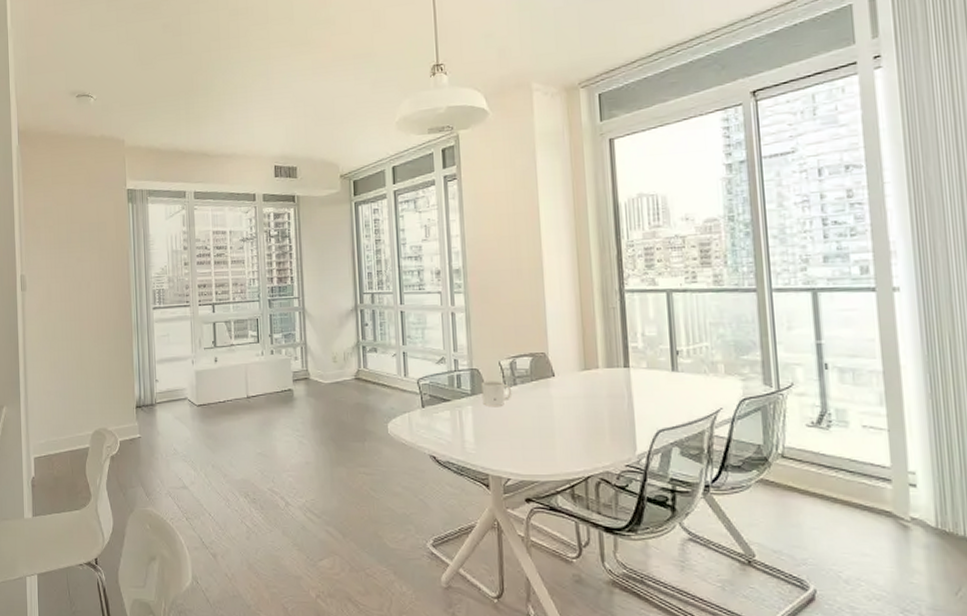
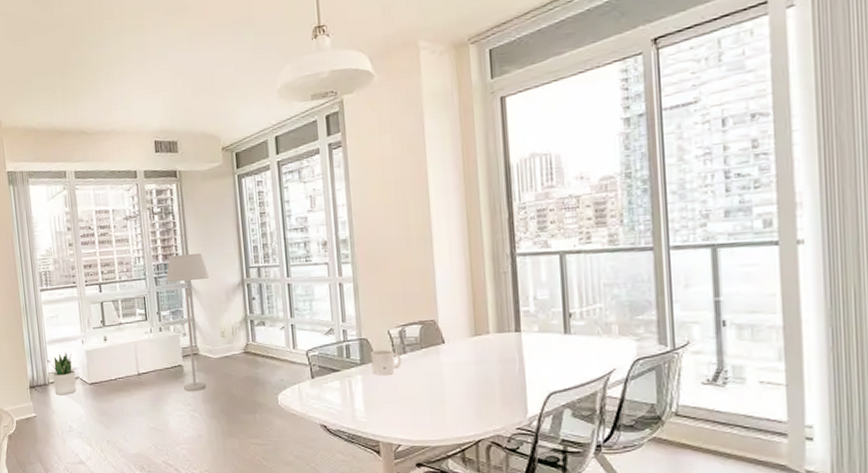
planter: none [160,372,184,416] -> present [52,352,77,395]
floor lamp: none [280,277,323,418] -> present [166,252,209,392]

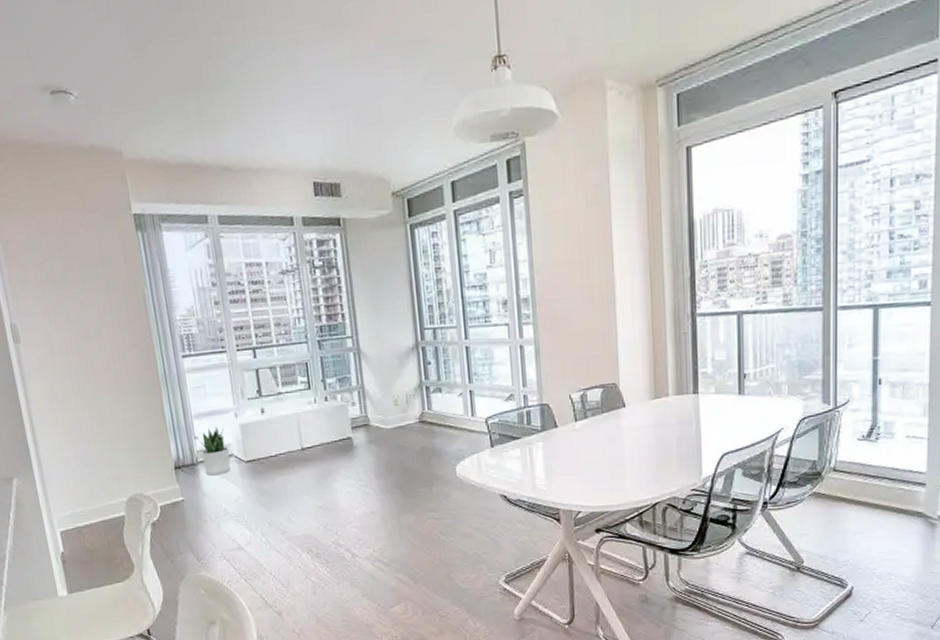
floor lamp: present [166,252,209,392] -> none [331,312,379,467]
mug: present [370,349,402,376] -> none [551,414,583,443]

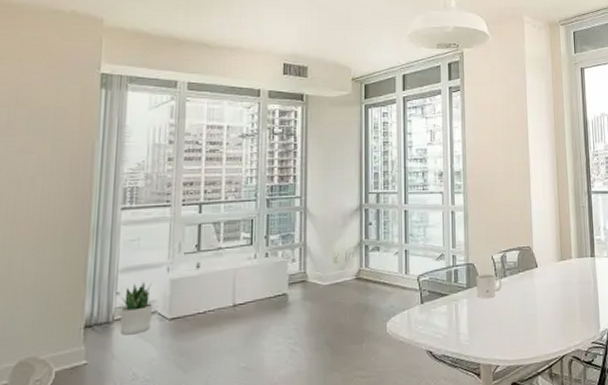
mug: none [551,414,583,443] -> present [476,273,503,299]

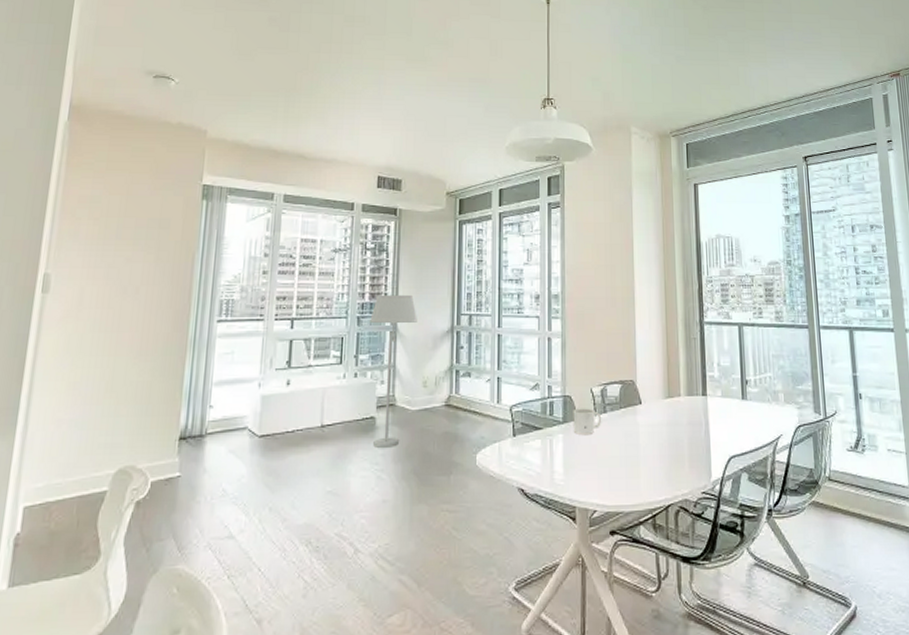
planter: present [120,281,152,336] -> none [212,396,243,450]
floor lamp: none [280,176,326,324] -> present [370,294,417,449]

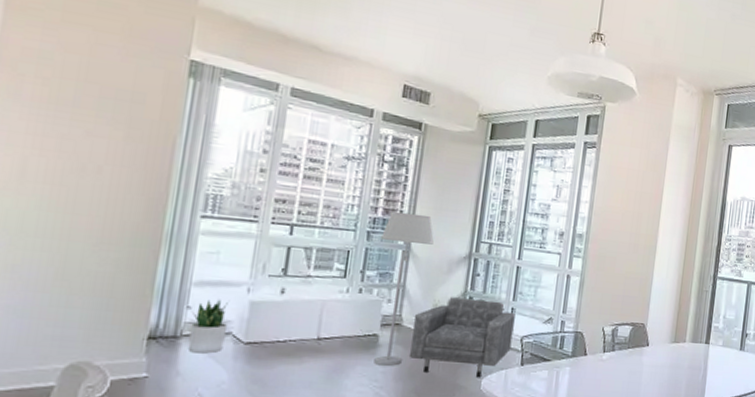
planter: none [212,396,243,450] -> present [188,299,228,354]
armchair: none [405,372,502,453] -> present [409,297,515,378]
mug: present [573,408,602,436] -> none [580,344,610,371]

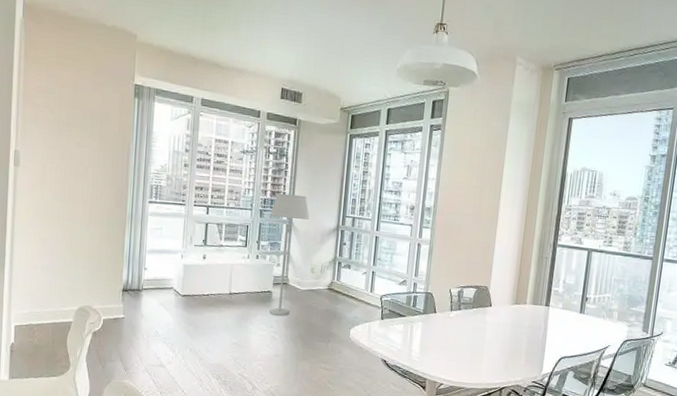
planter: present [188,299,228,354] -> none [147,263,170,303]
armchair: present [409,297,515,378] -> none [294,262,376,328]

